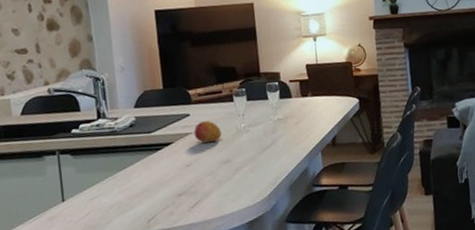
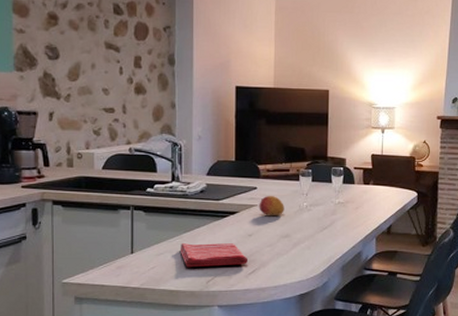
dish towel: none [114,176,189,209] -> present [179,243,247,268]

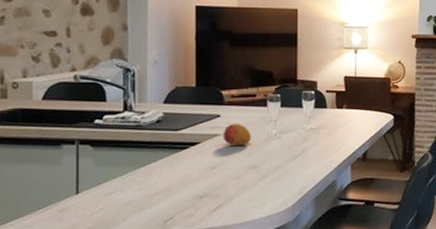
dish towel: present [179,243,247,268] -> none [133,177,211,207]

